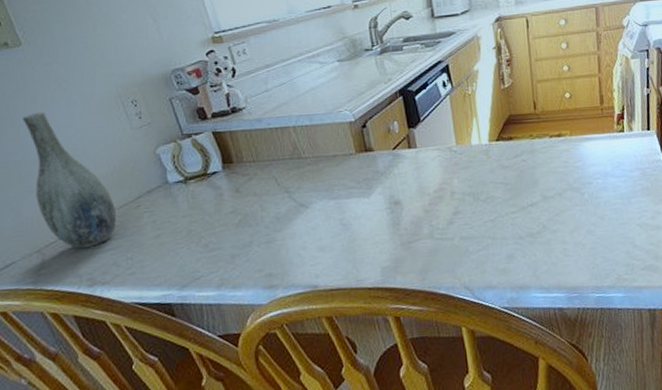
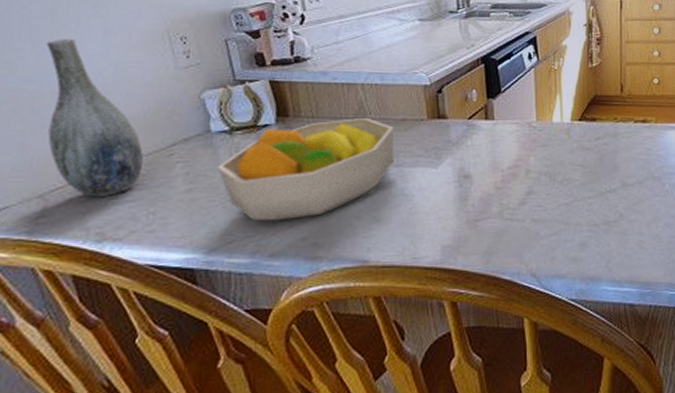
fruit bowl: none [178,157,330,258] -> present [217,117,395,221]

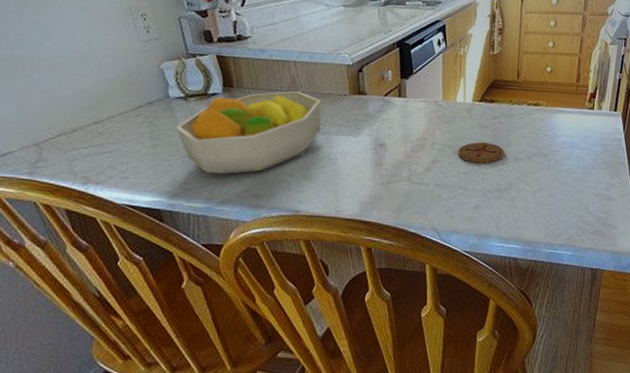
vase: present [46,38,143,198] -> none [31,11,116,148]
coaster: none [557,168,611,192] -> present [458,142,504,163]

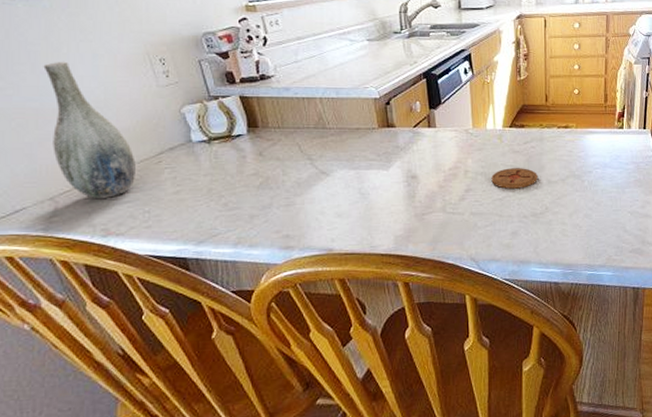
vase: none [31,11,116,148] -> present [43,61,136,199]
fruit bowl: present [175,90,322,175] -> none [199,127,351,217]

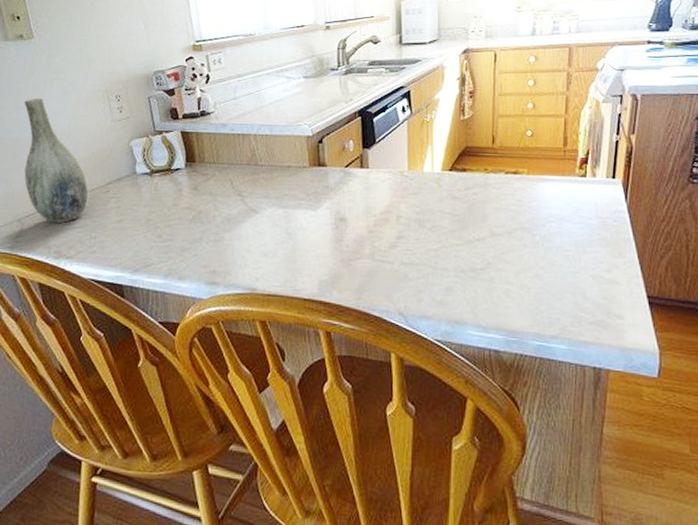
coaster: present [491,168,538,189] -> none [426,215,479,239]

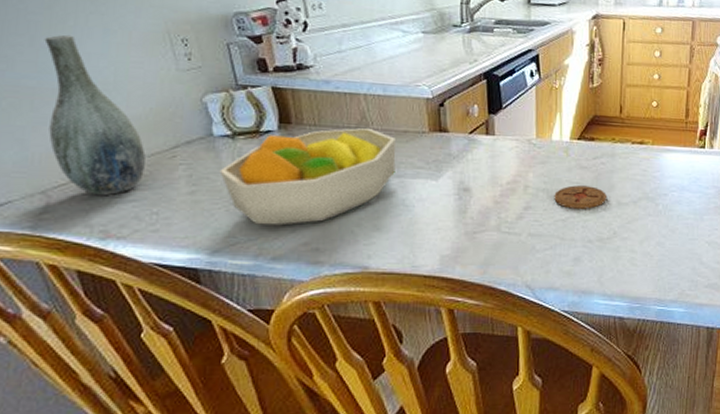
fruit bowl: none [140,164,281,250] -> present [219,127,396,226]
coaster: none [426,215,479,239] -> present [554,185,606,209]

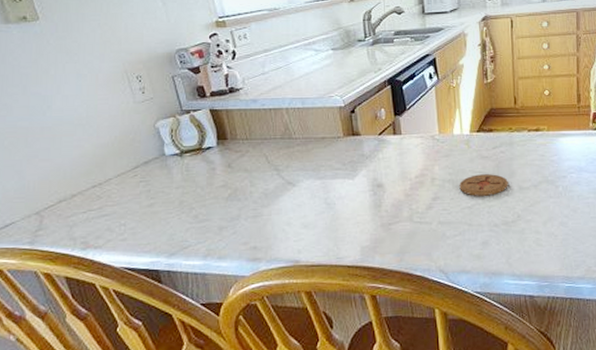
vase: present [44,34,146,196] -> none [33,82,113,213]
fruit bowl: present [219,127,396,226] -> none [172,137,317,229]

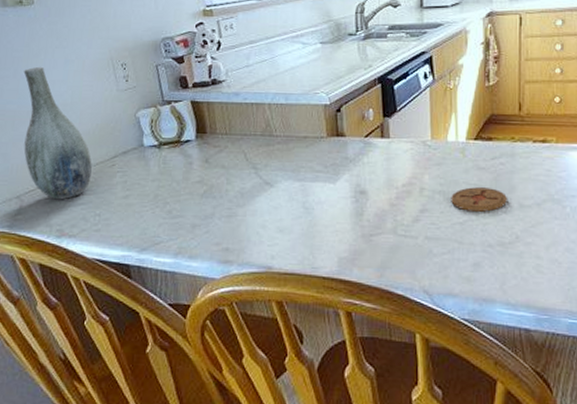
vase: none [33,82,113,213] -> present [23,66,92,200]

